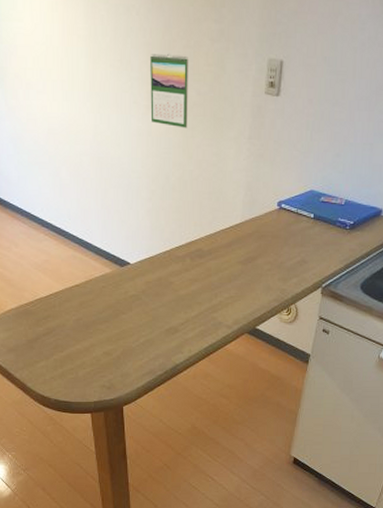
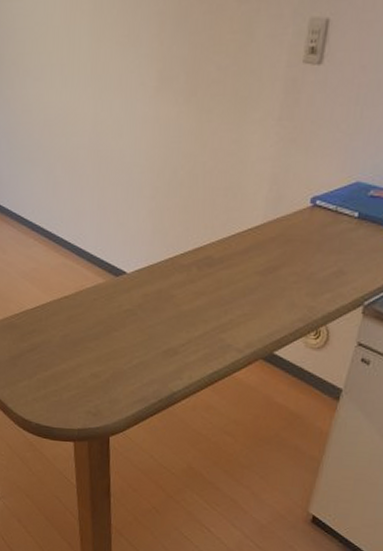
calendar: present [150,53,188,128] -> none [159,22,208,112]

